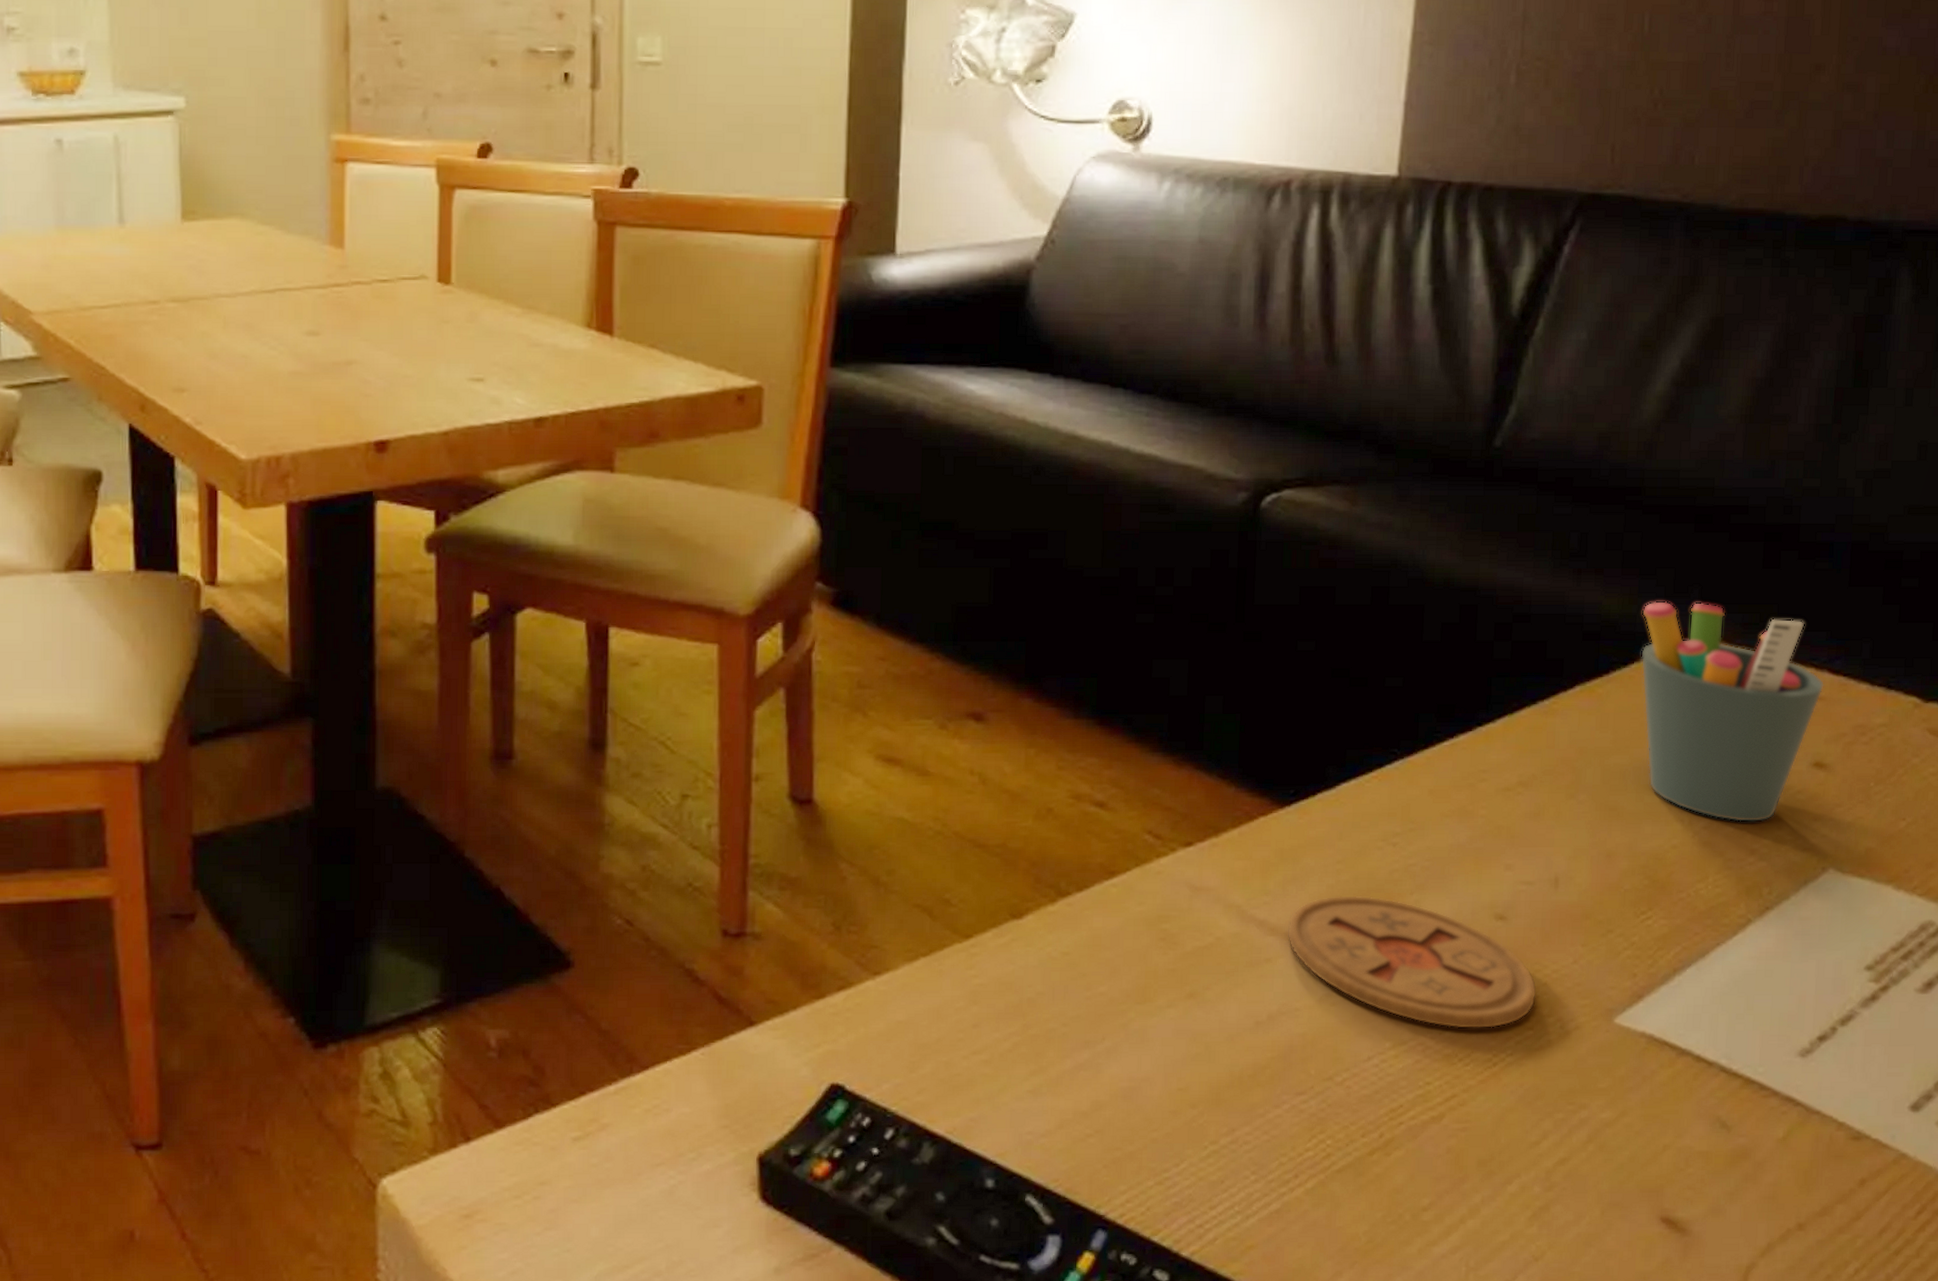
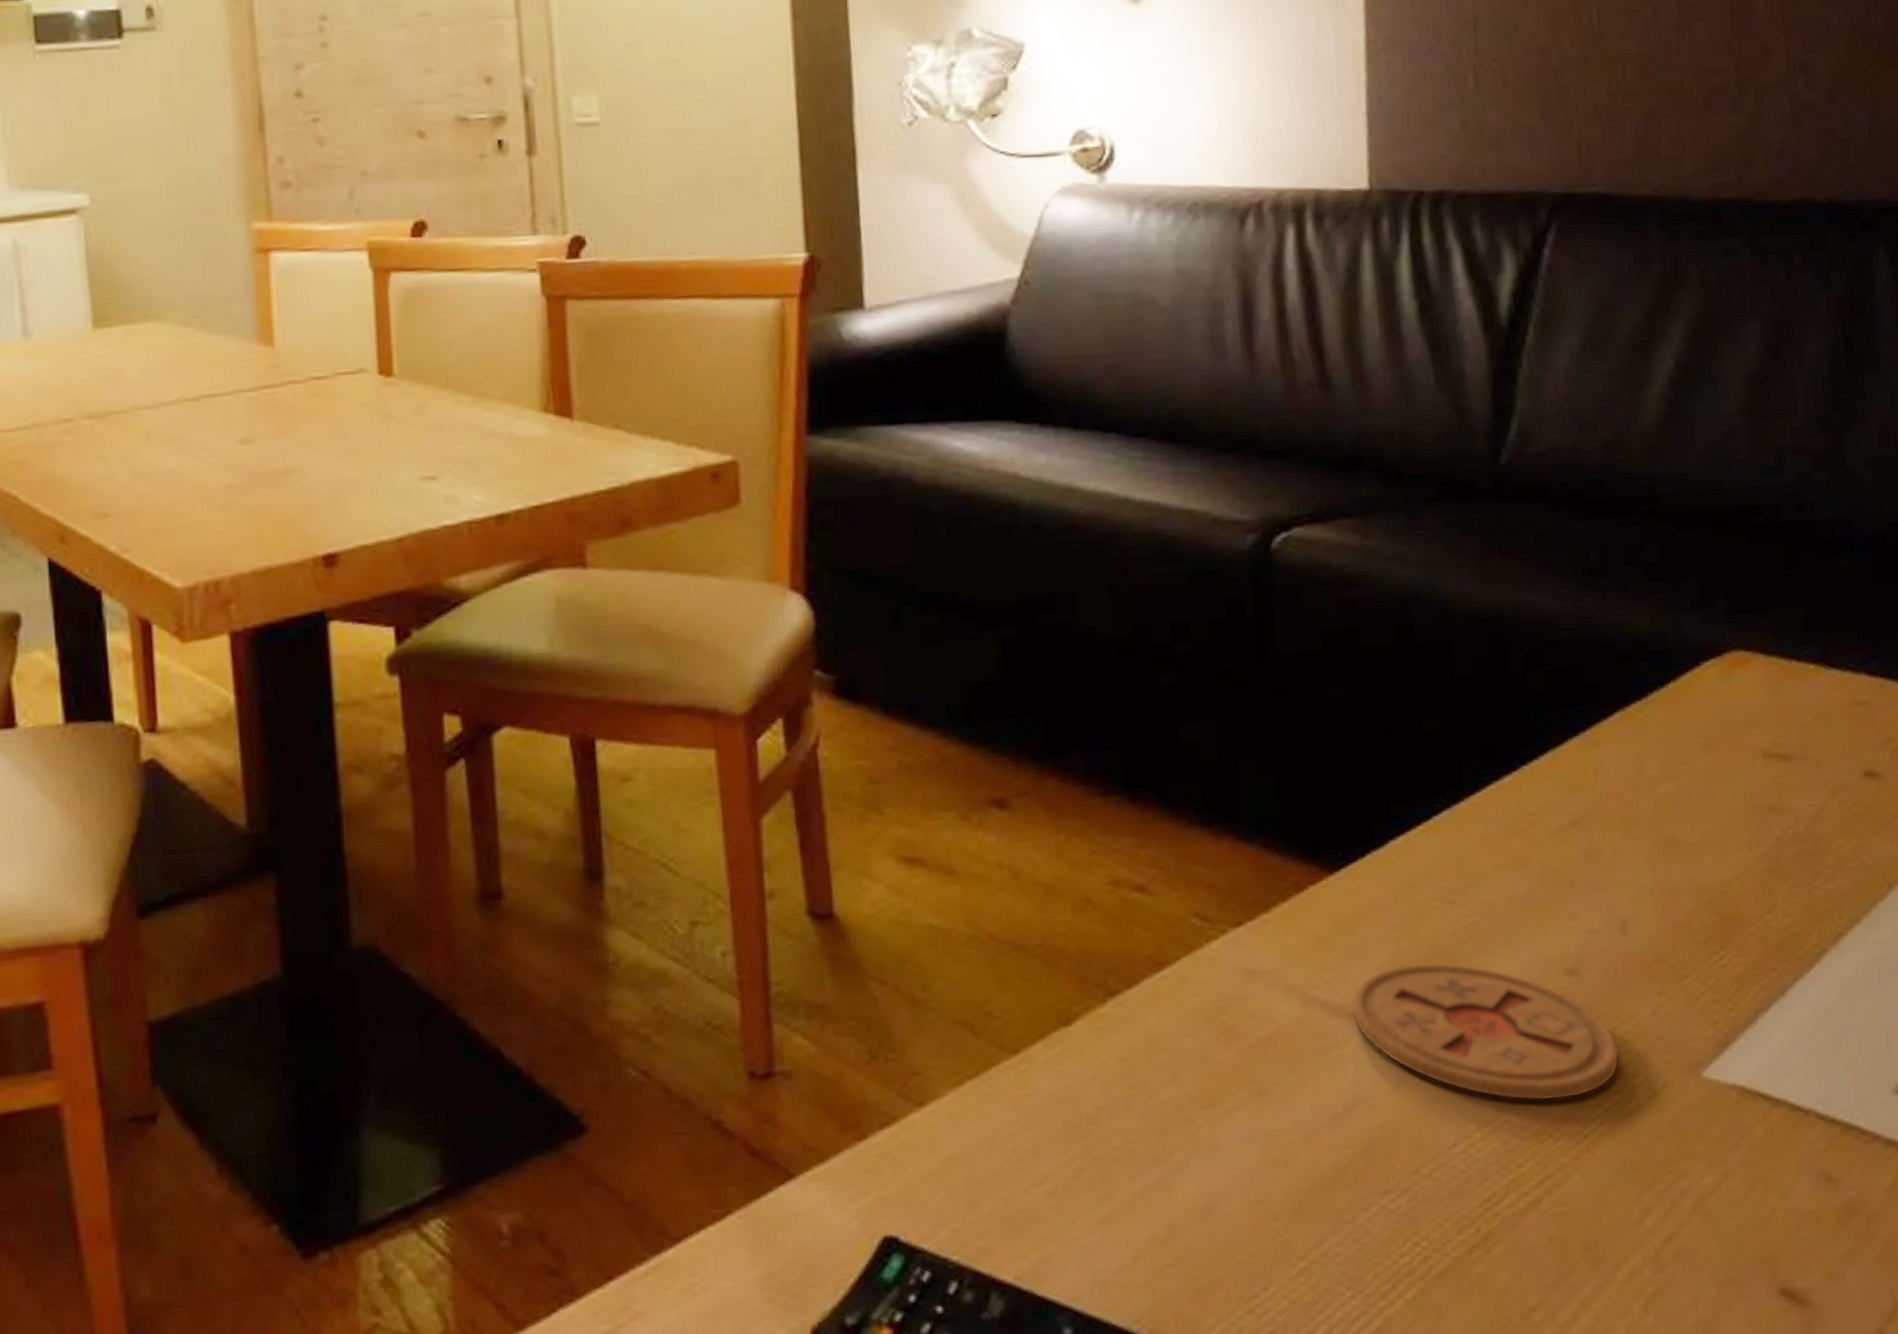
pen holder: present [1641,601,1824,823] -> none [1672,611,1863,844]

